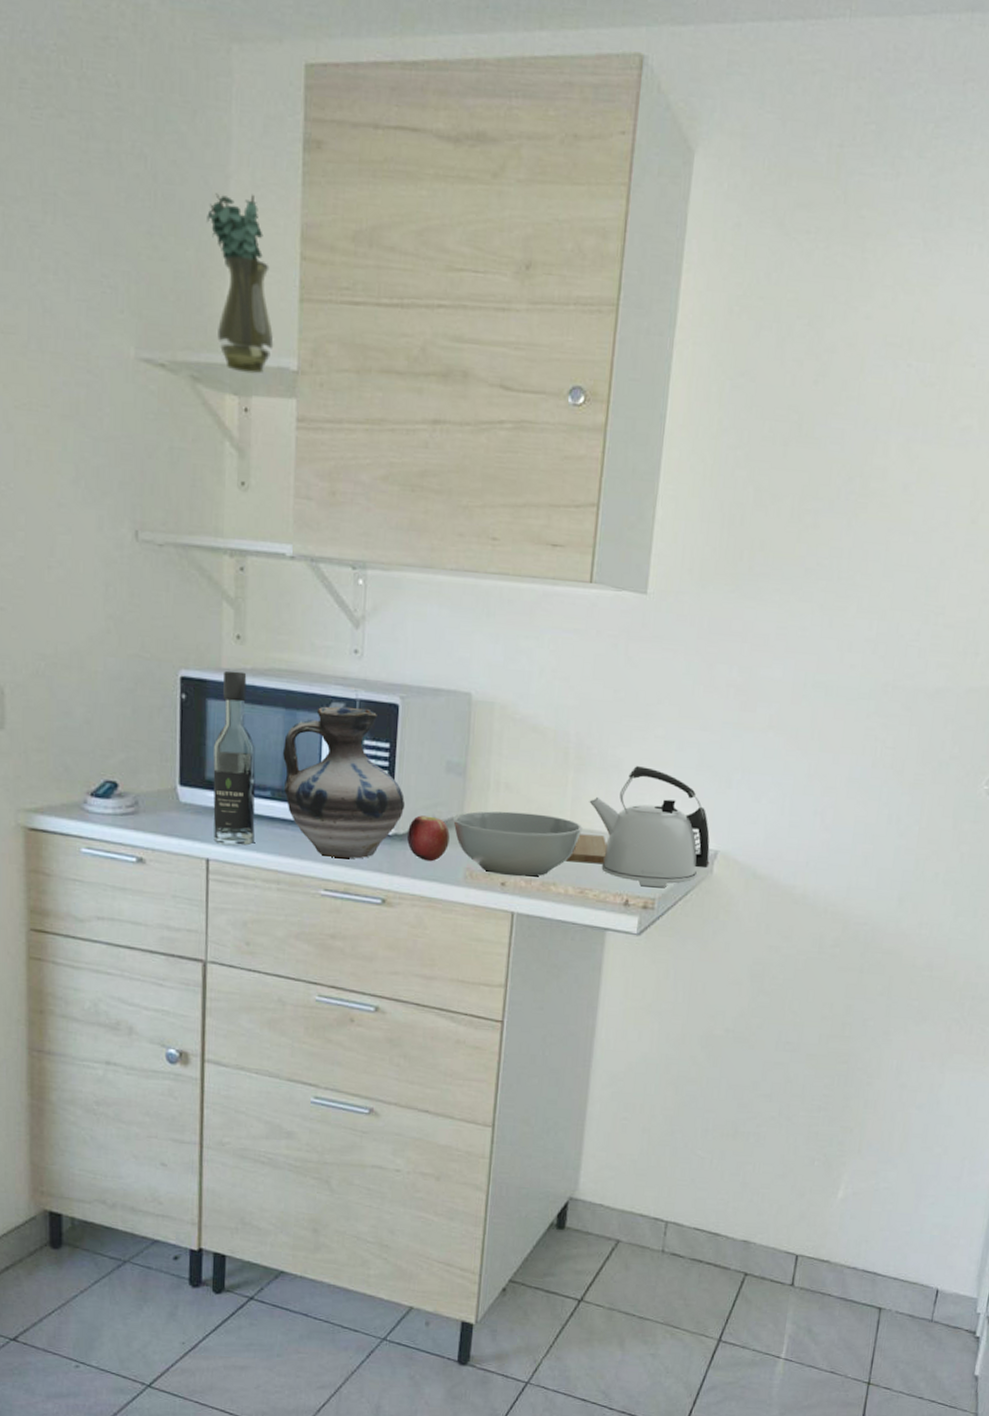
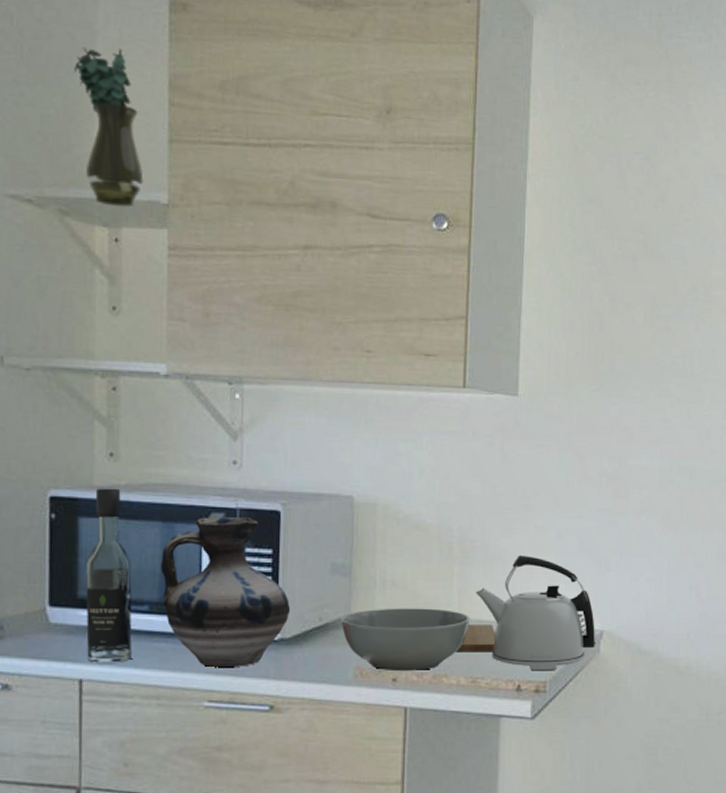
fruit: present [406,815,450,862] -> none [293,618,337,664]

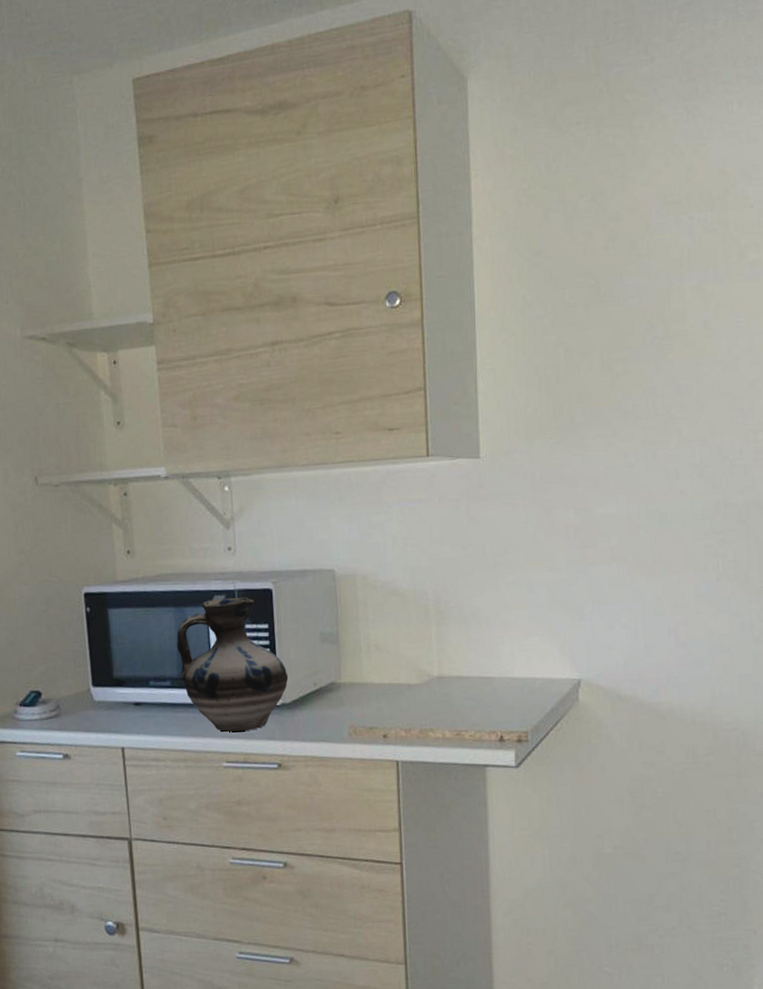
vase: present [74,47,144,208] -> none [67,189,132,333]
bottle: present [86,488,132,664] -> none [118,581,161,734]
bowl: present [340,608,471,672] -> none [332,668,451,729]
cutting board: present [456,624,496,653] -> none [440,680,476,708]
kettle: present [475,556,596,671] -> none [453,612,575,722]

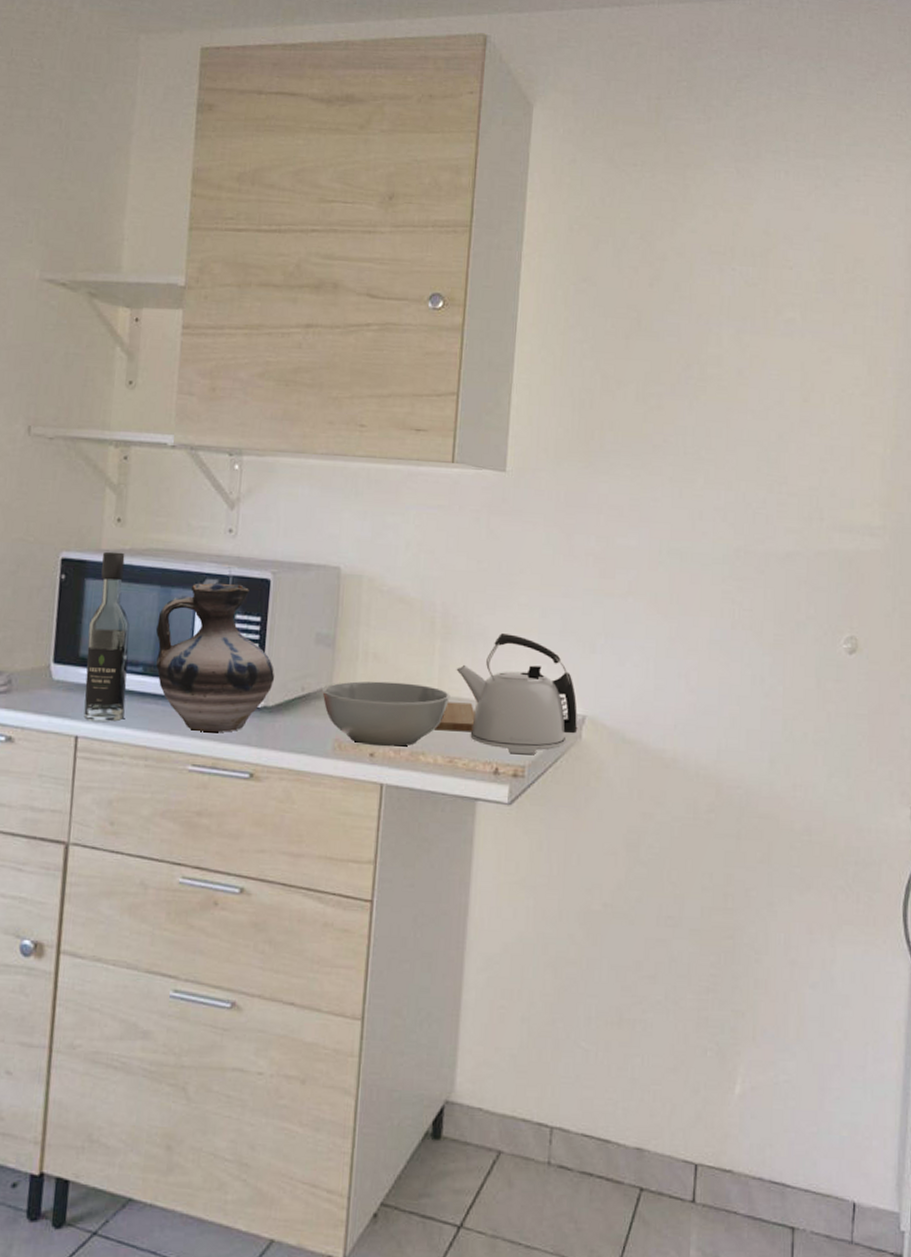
bottle: none [118,581,161,734] -> present [83,551,130,723]
bowl: none [332,668,451,729] -> present [322,681,450,747]
cutting board: none [440,680,476,708] -> present [435,702,475,732]
kettle: none [453,612,575,722] -> present [456,633,578,755]

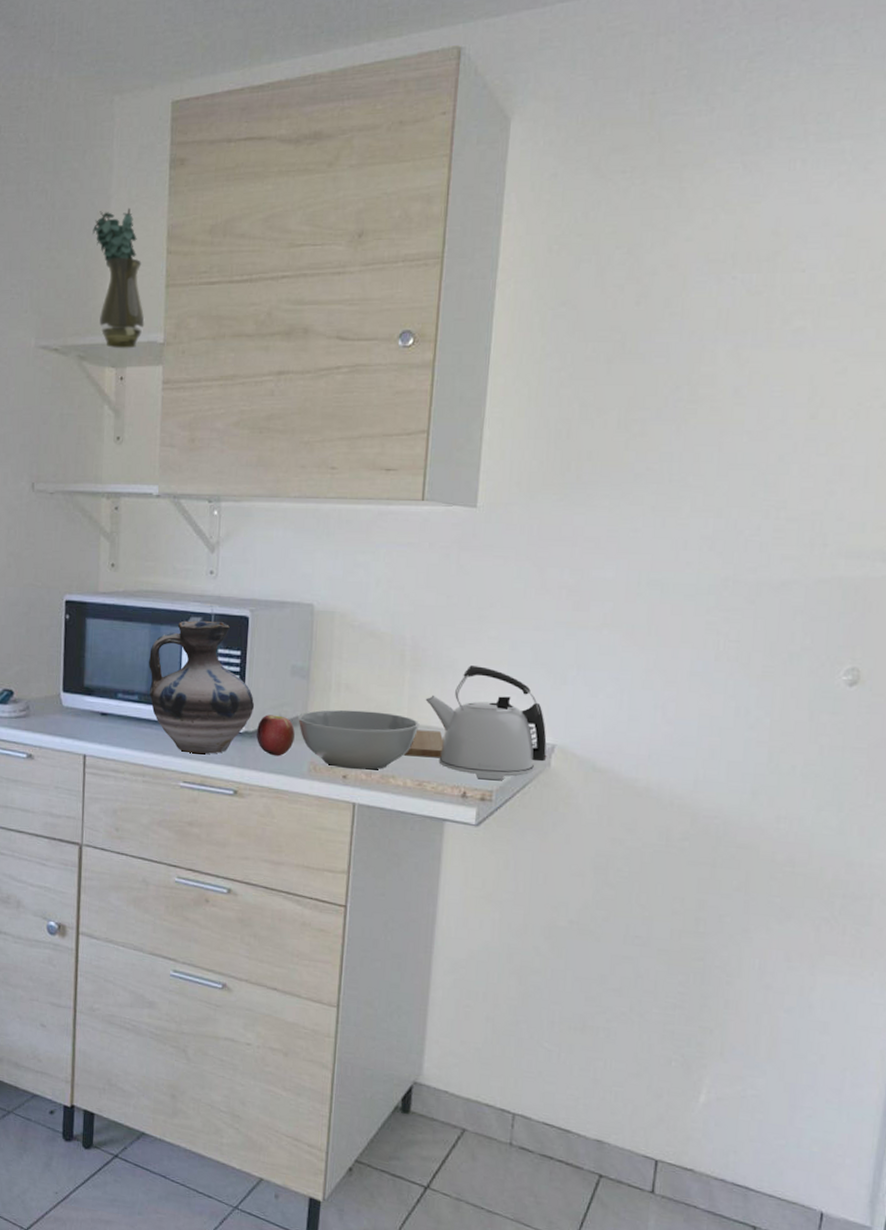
bottle: present [83,551,130,723] -> none [90,593,126,744]
vase: none [110,146,165,290] -> present [92,207,145,349]
fruit: none [275,687,319,734] -> present [256,714,295,757]

